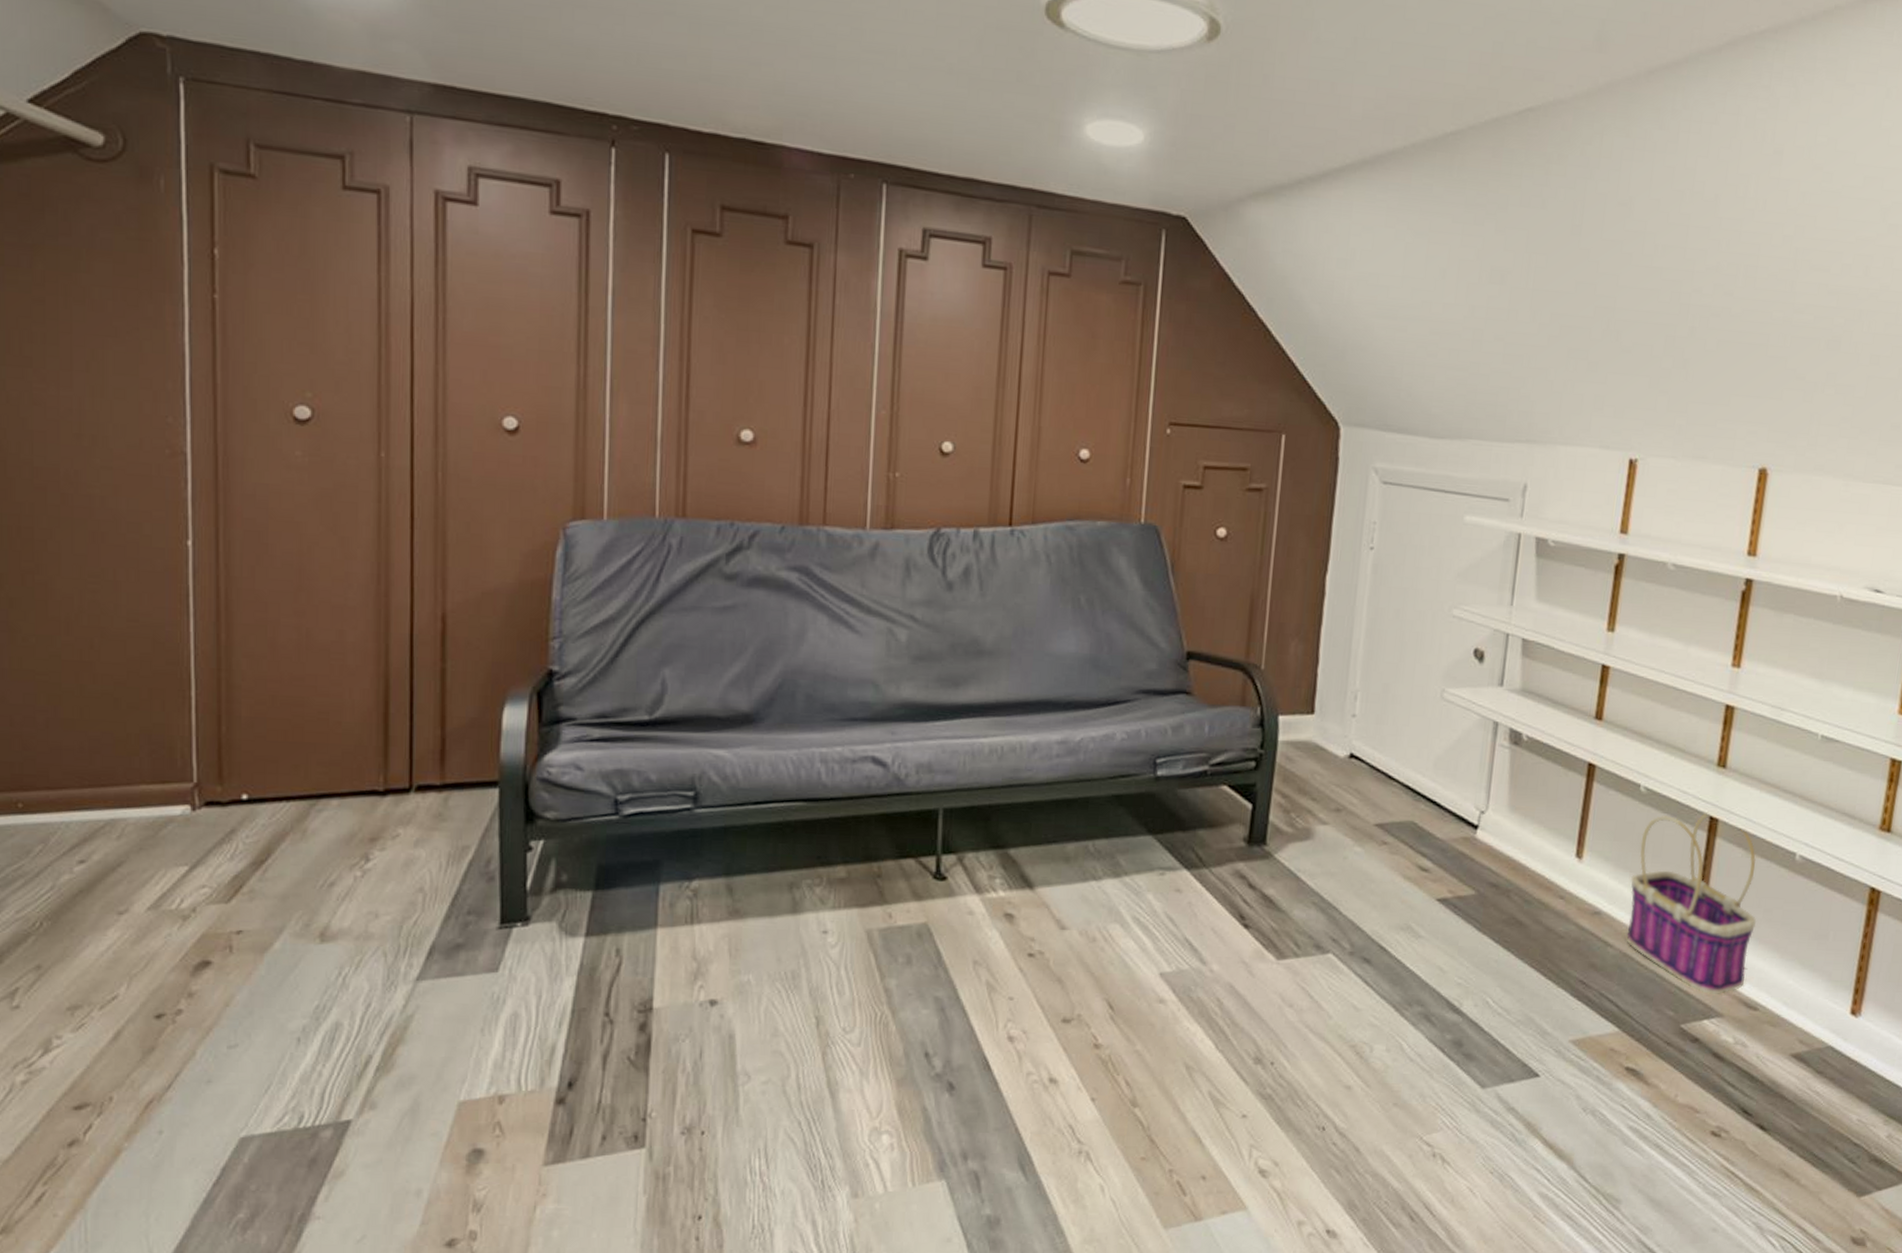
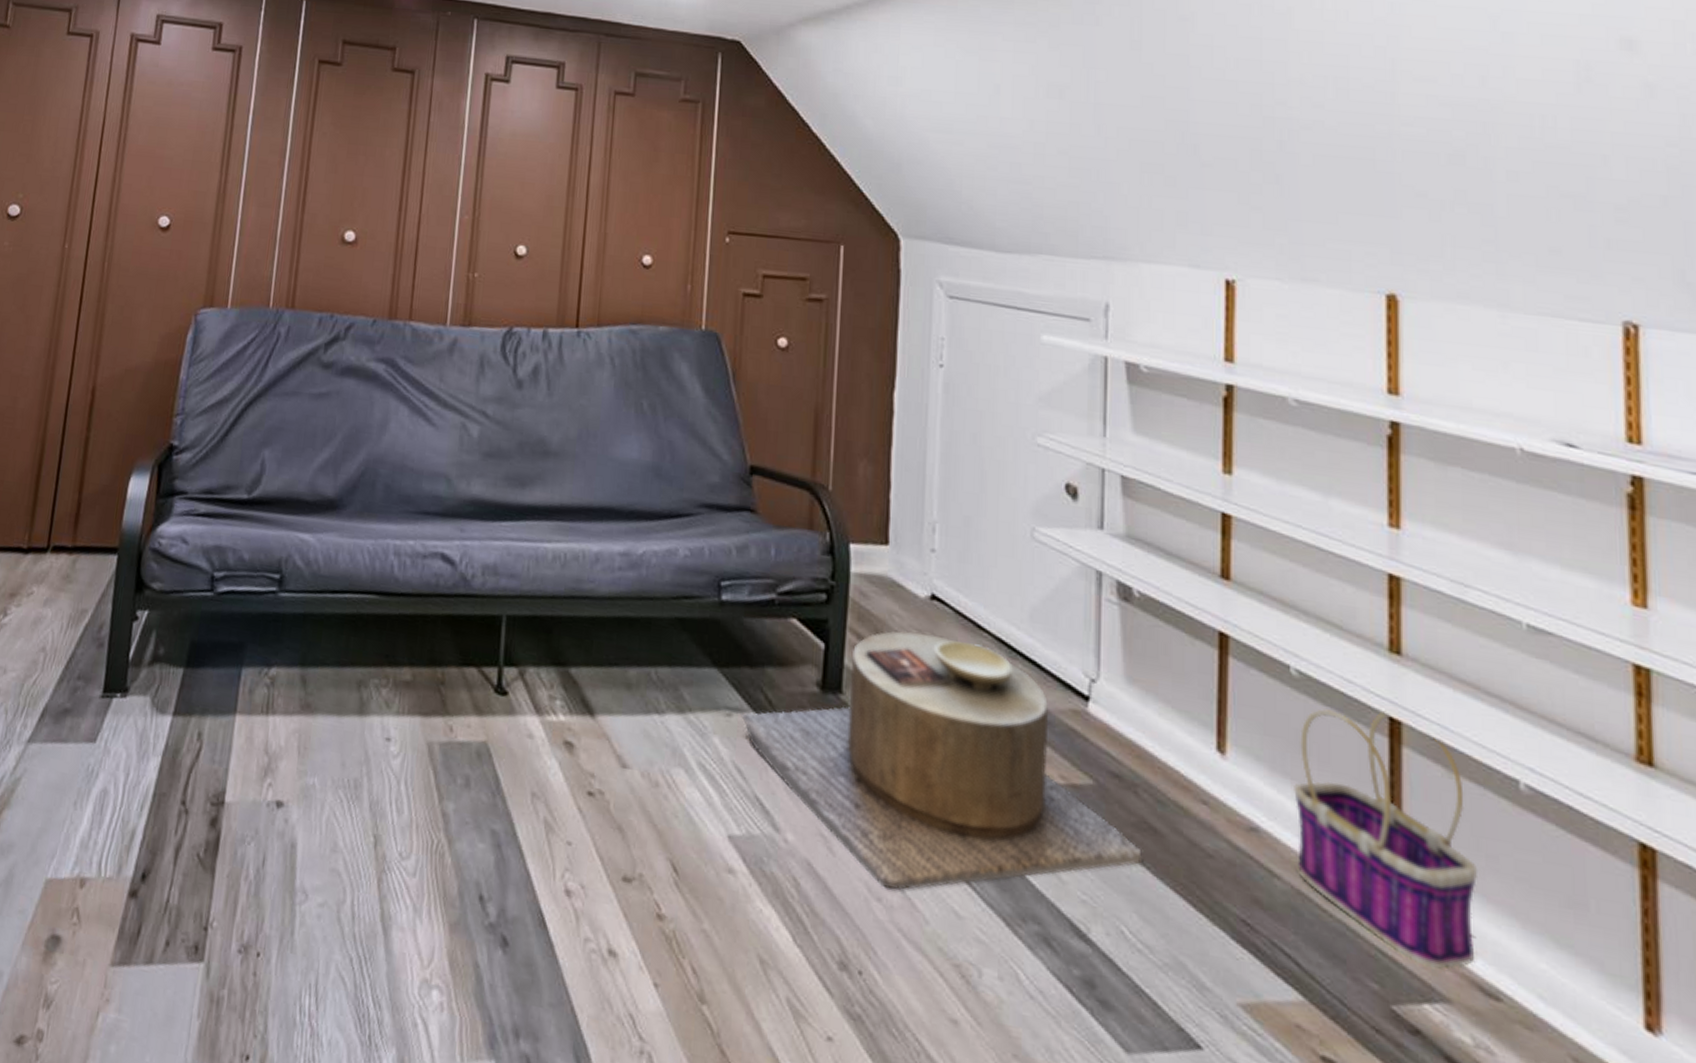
side table: none [1173,786,1509,997] -> present [741,630,1142,890]

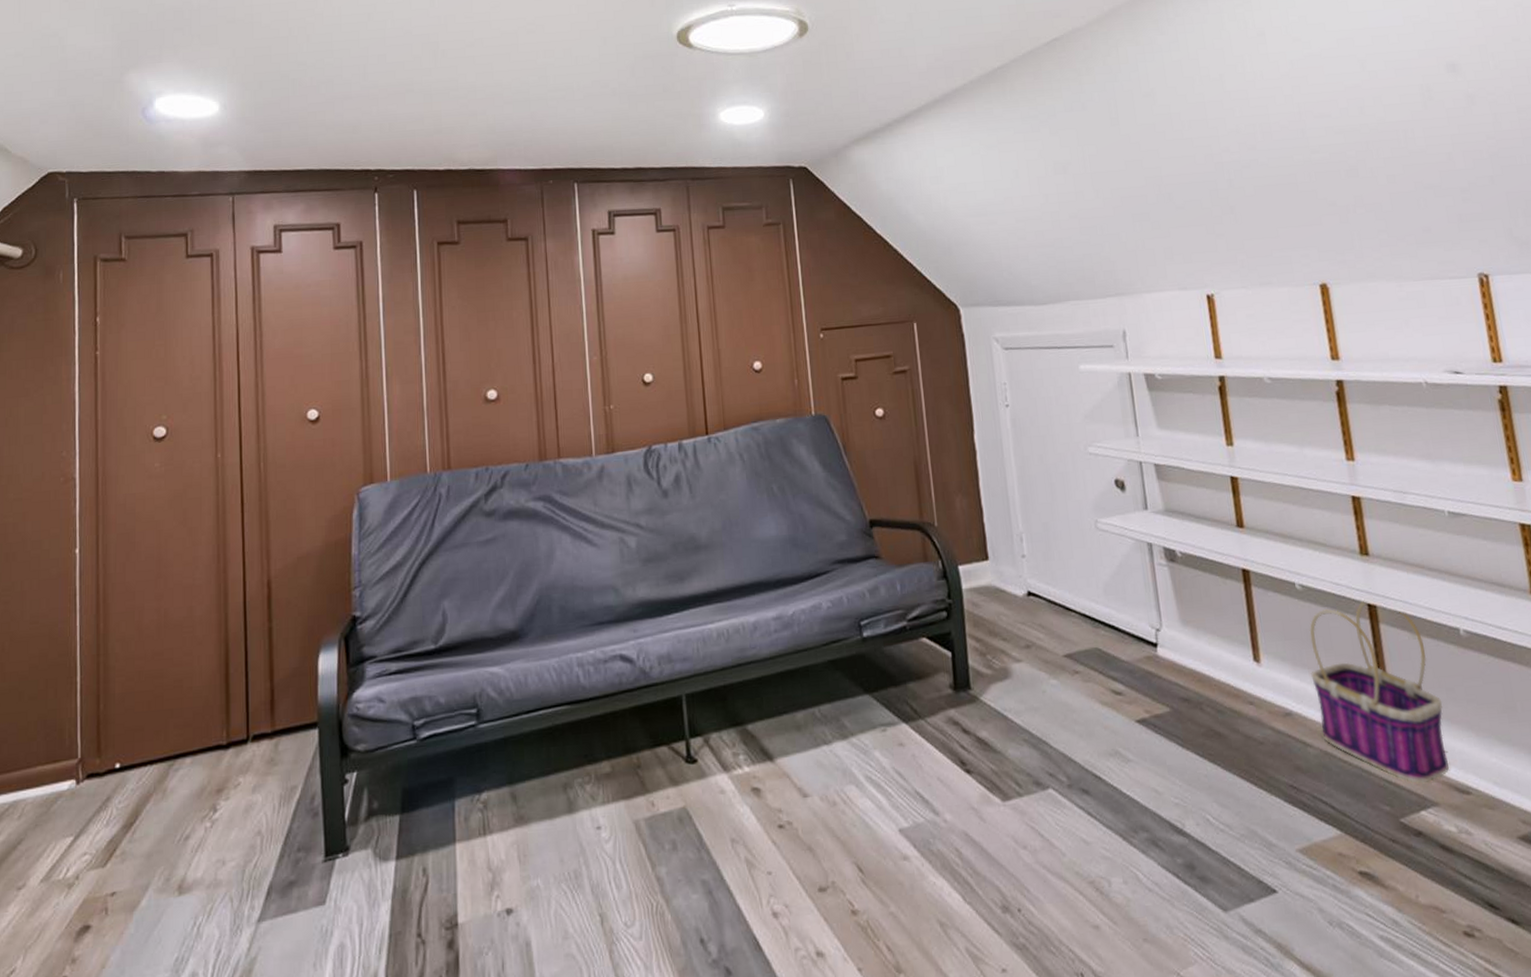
side table: present [741,630,1142,890] -> none [894,623,1214,837]

